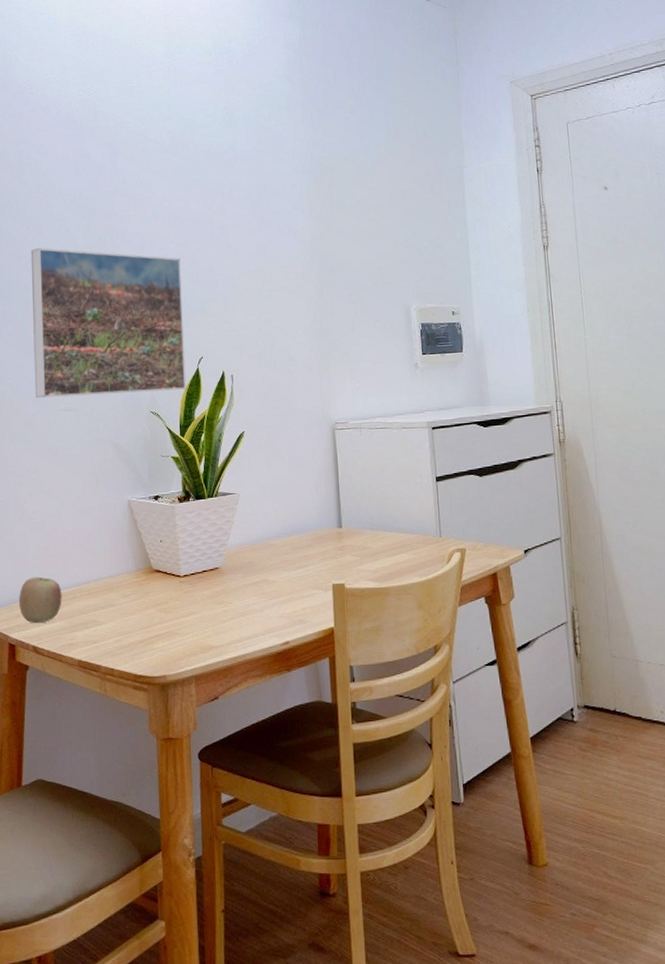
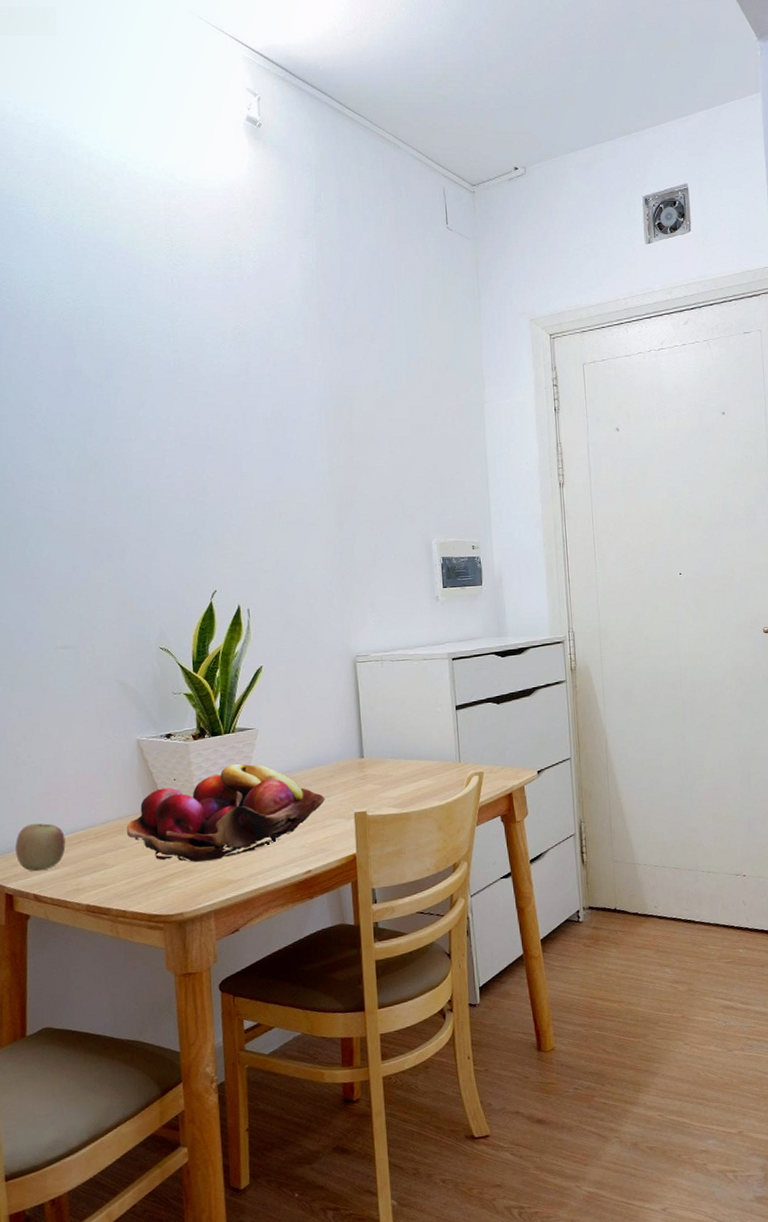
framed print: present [31,248,187,398] -> none [15,472,199,635]
fruit basket: none [116,527,303,625] -> present [126,763,325,862]

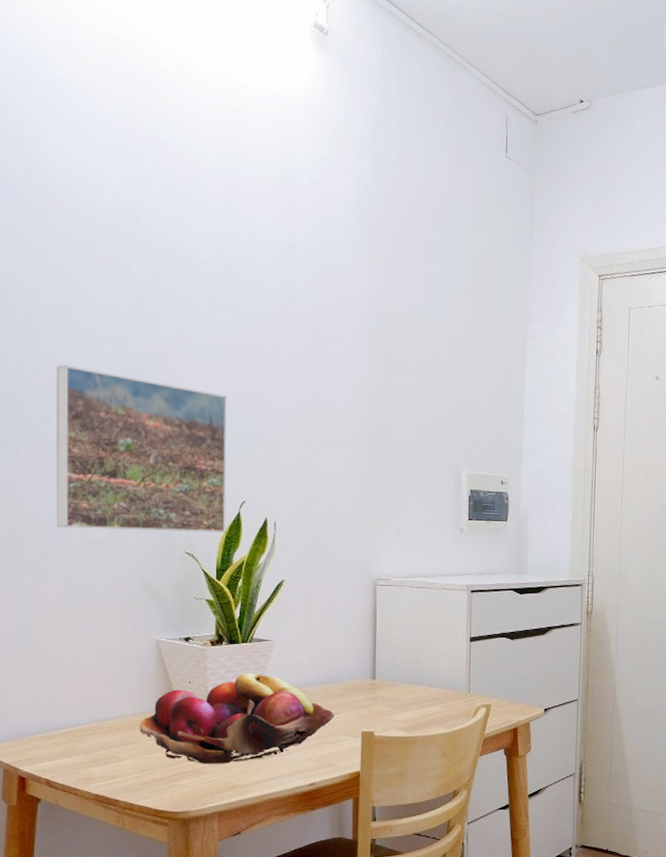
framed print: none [15,472,199,635] -> present [56,365,227,533]
apple: present [15,823,66,872] -> none [31,711,80,758]

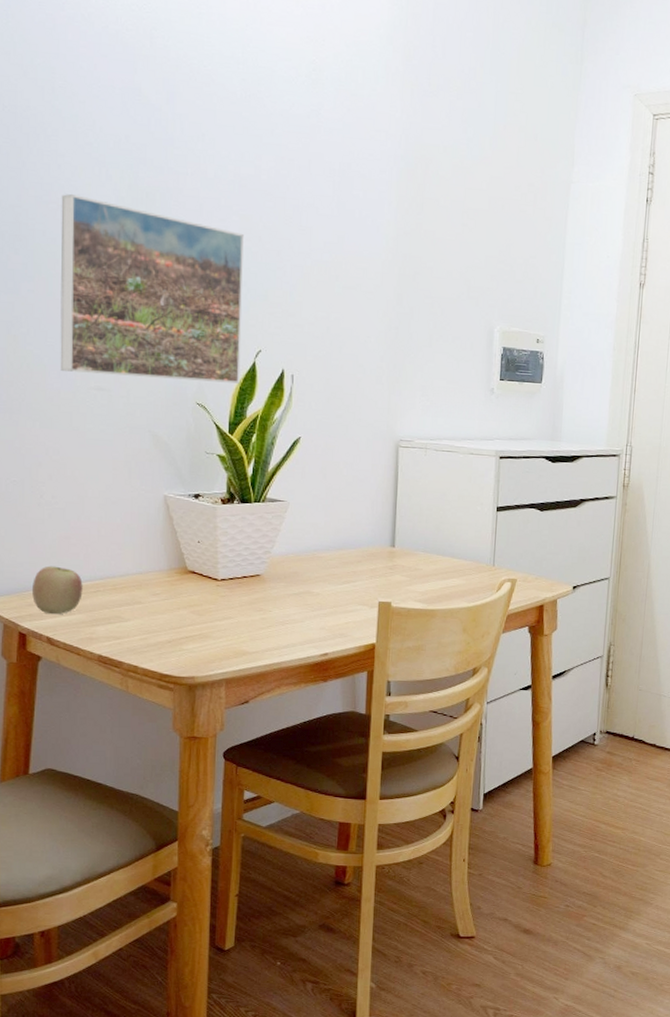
apple: none [31,711,80,758] -> present [32,565,83,615]
fruit basket: present [139,672,334,764] -> none [145,534,350,629]

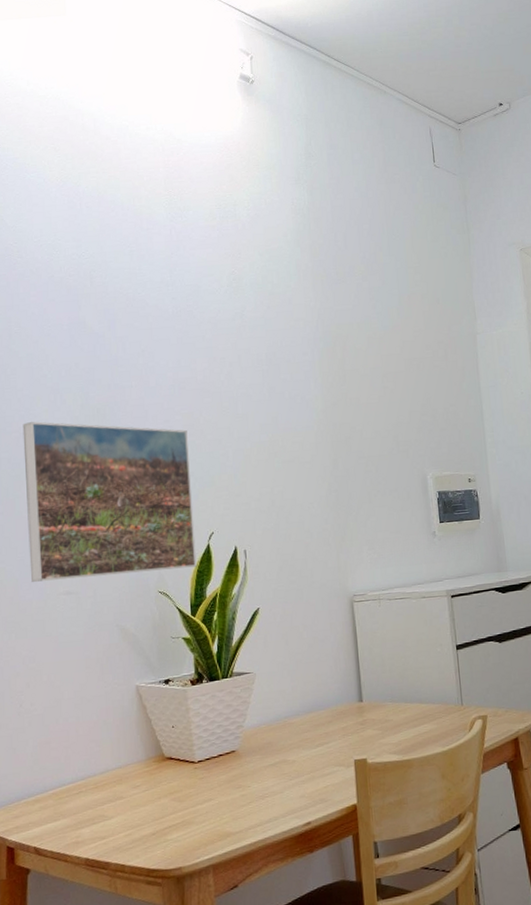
apple: present [32,565,83,615] -> none [17,773,66,824]

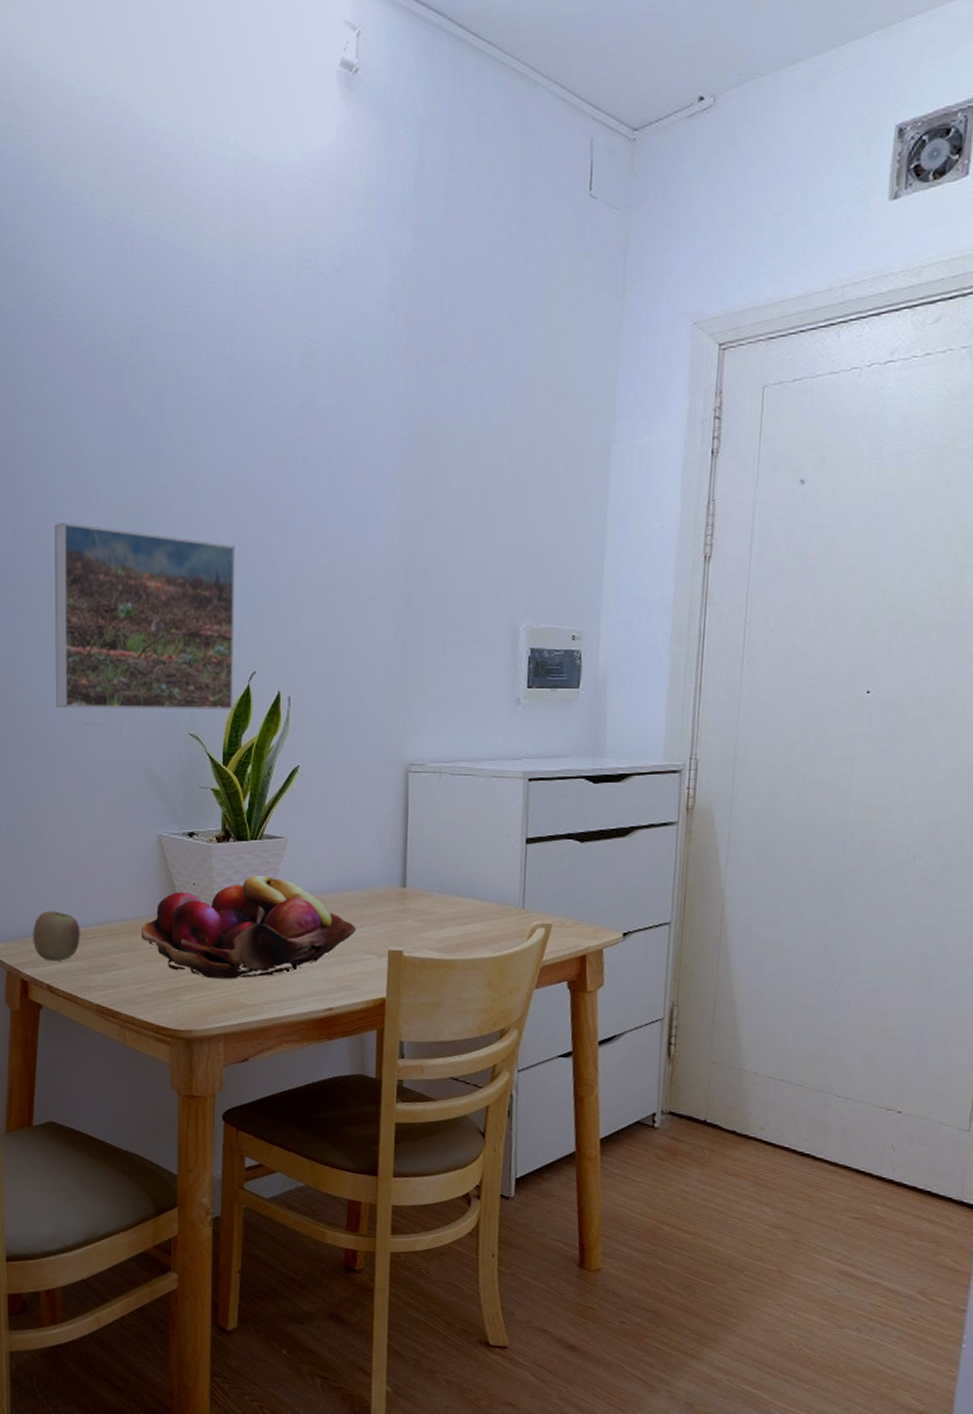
apple: none [17,773,66,824] -> present [33,910,80,962]
fruit basket: none [125,709,324,813] -> present [140,874,356,979]

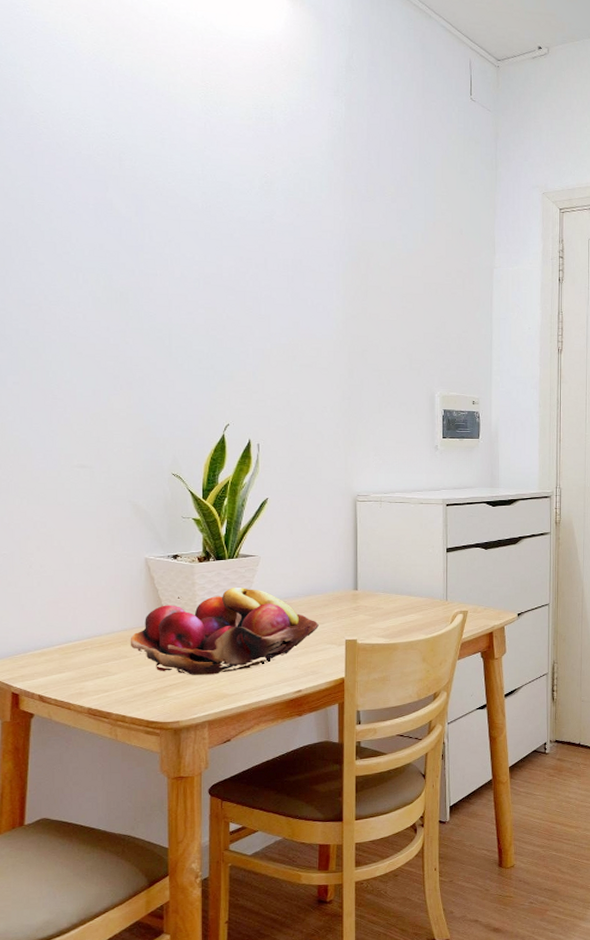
apple: present [33,910,80,962] -> none [24,629,72,674]
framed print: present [54,523,235,710] -> none [42,297,211,454]

